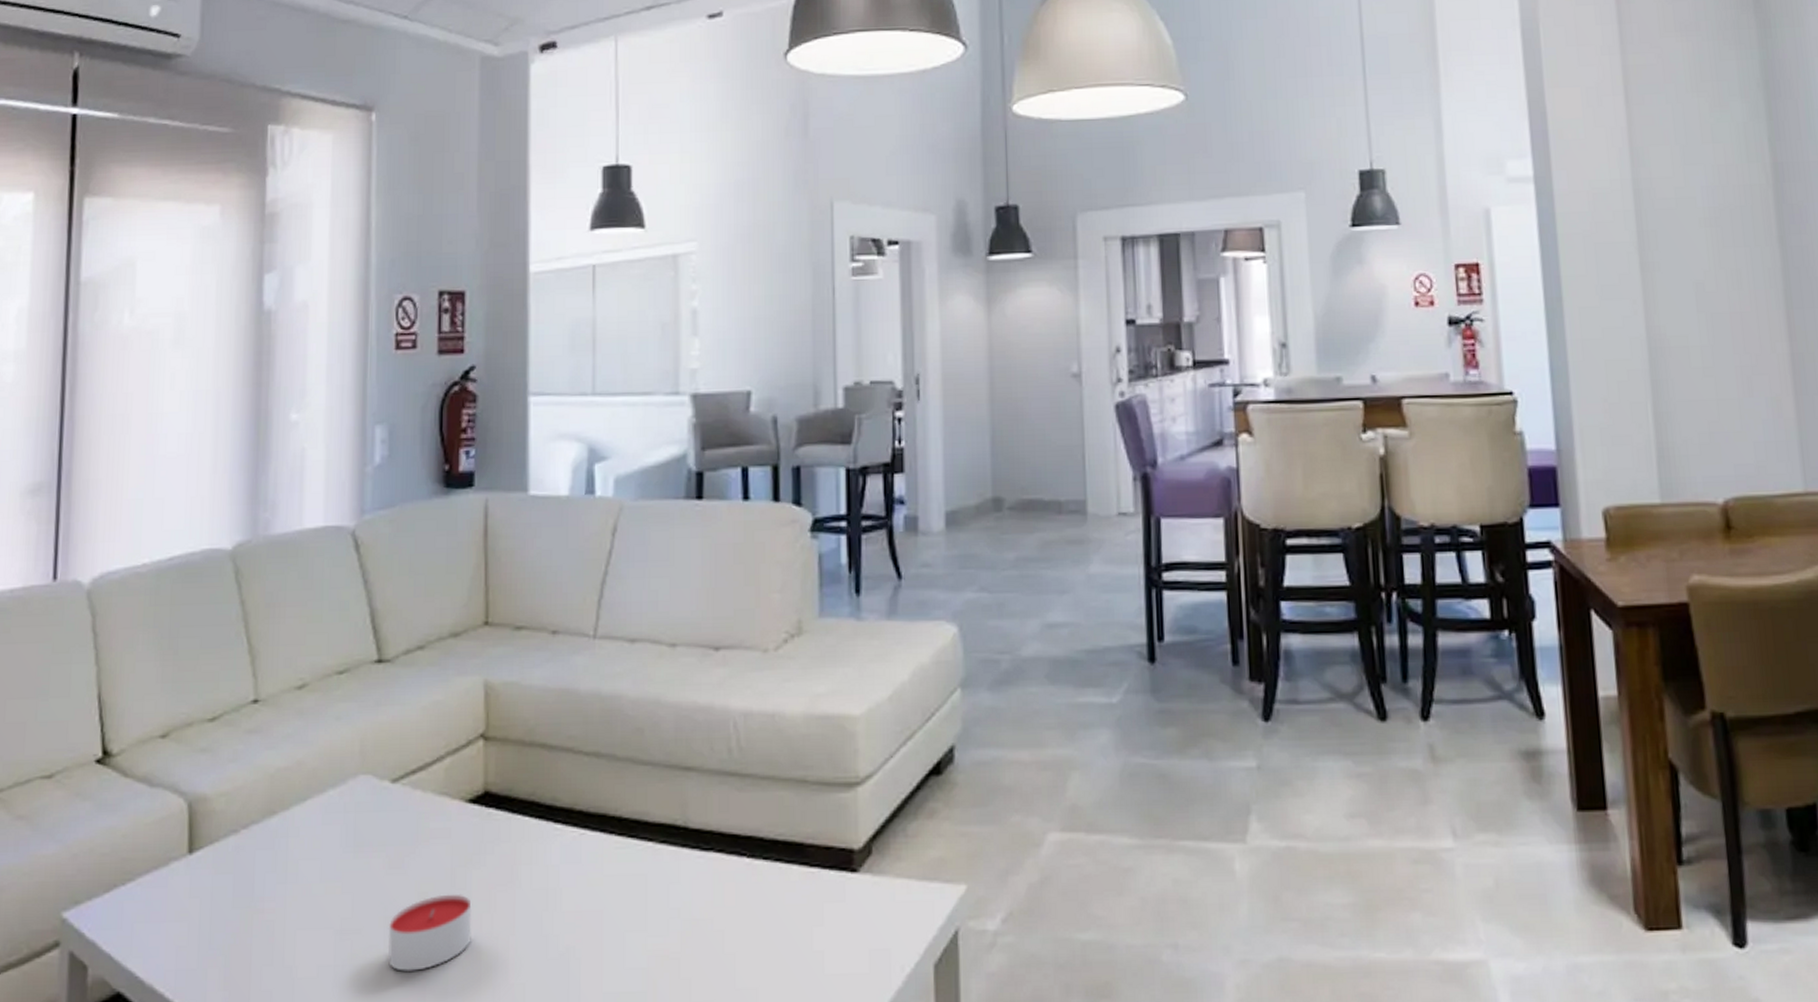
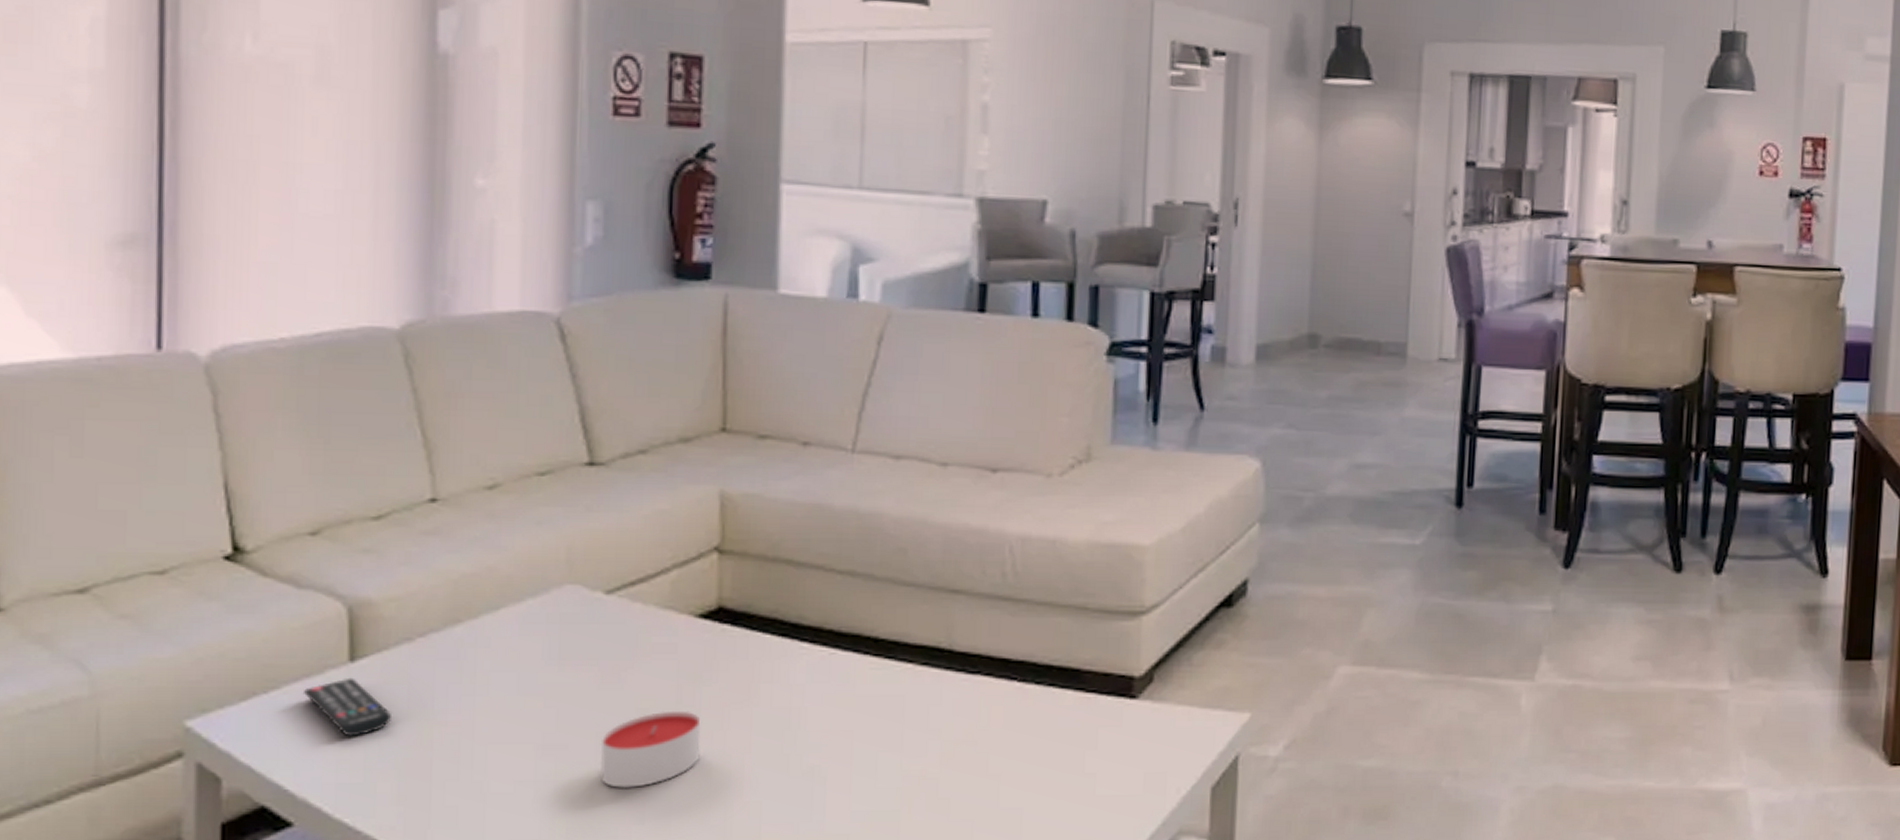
remote control: none [152,868,220,925] -> present [302,677,391,737]

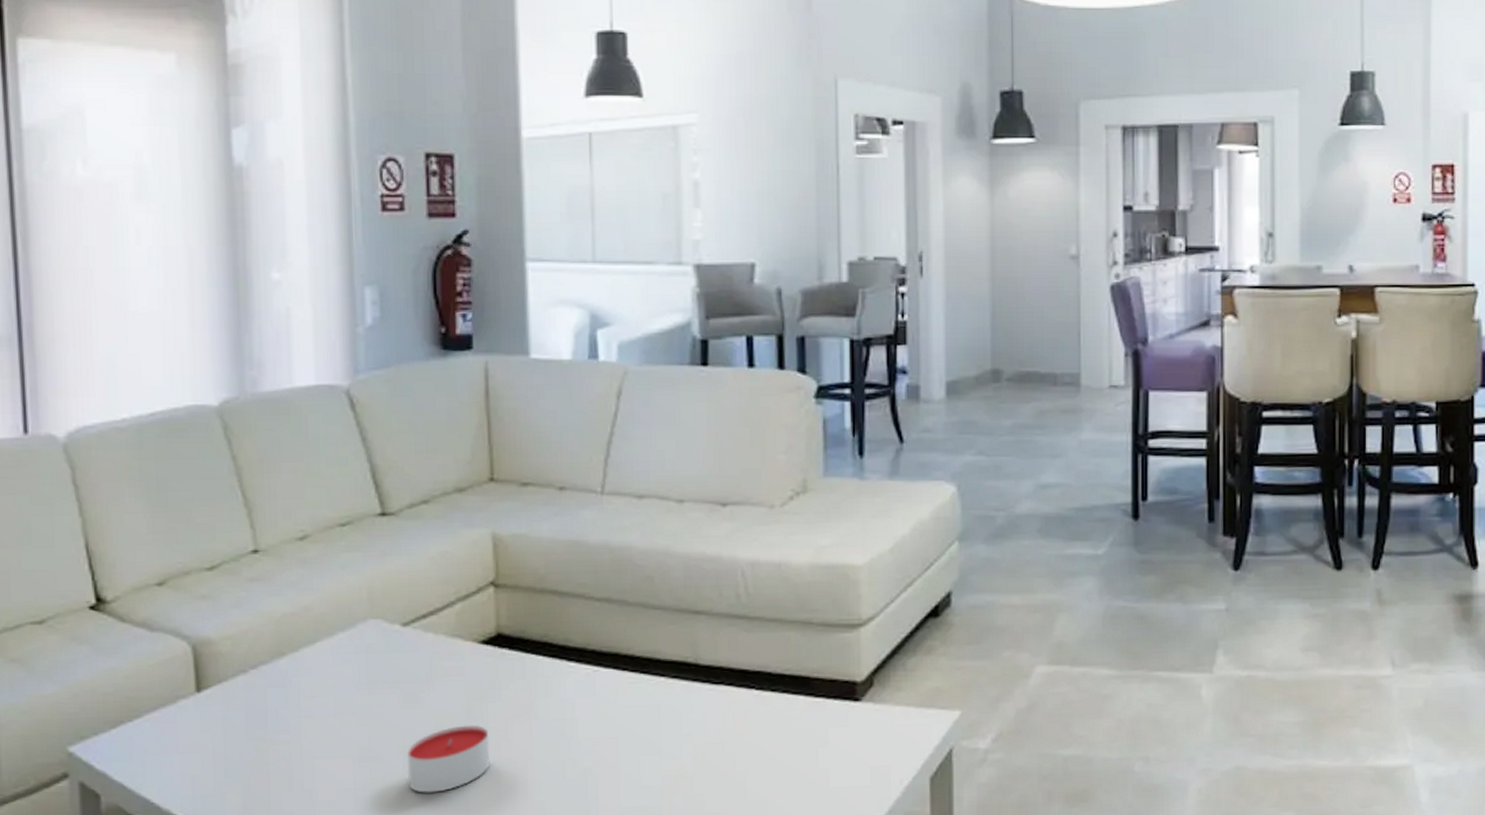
remote control: present [302,677,391,737] -> none [160,705,233,756]

